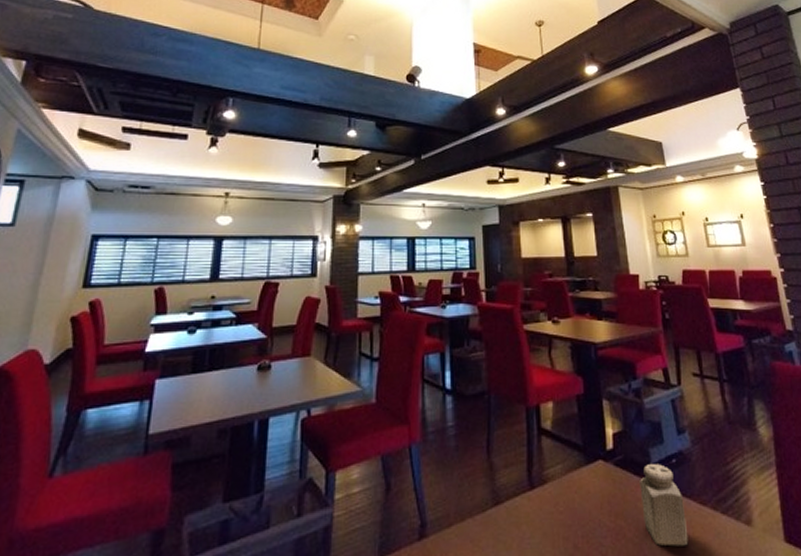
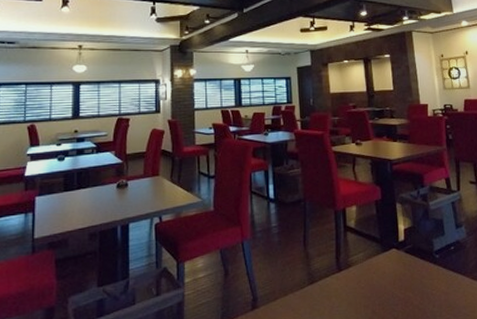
salt shaker: present [640,464,688,547] -> none [425,251,462,310]

